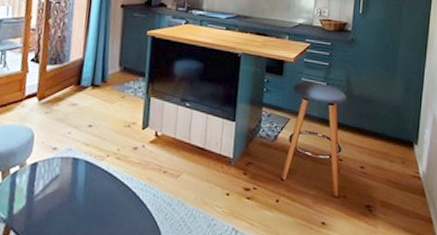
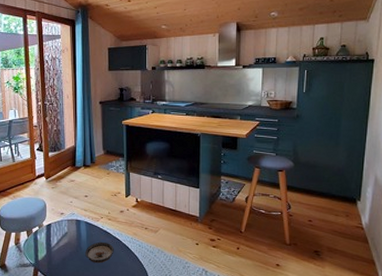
saucer: none [79,188,120,220] -> present [85,241,114,264]

